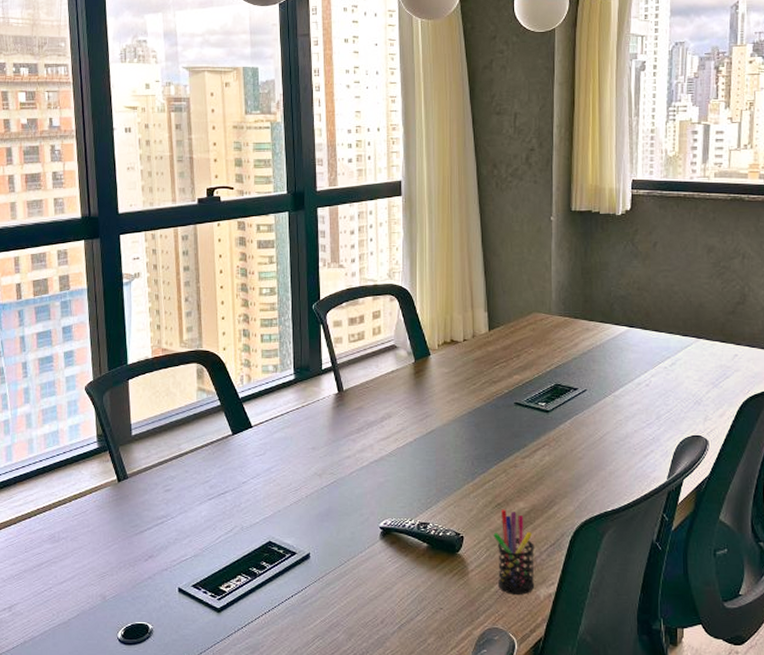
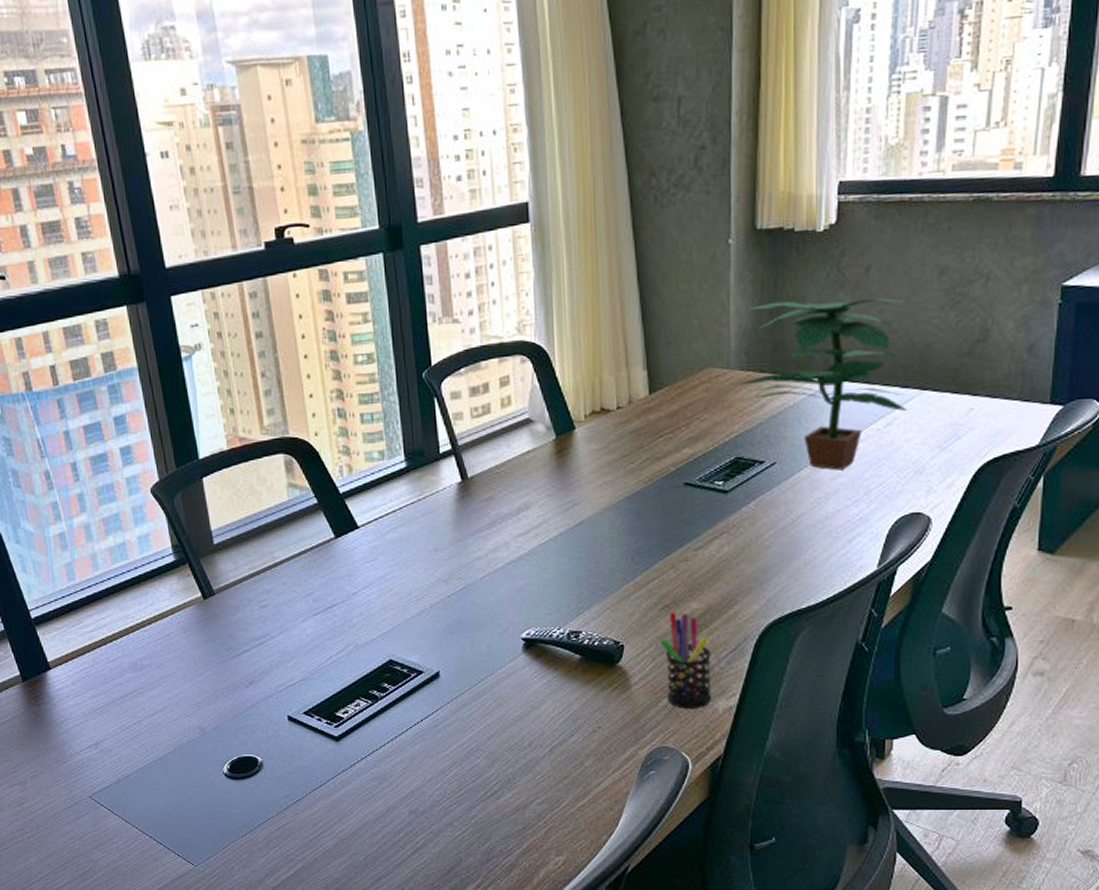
potted plant: none [560,265,687,398] -> present [741,298,907,471]

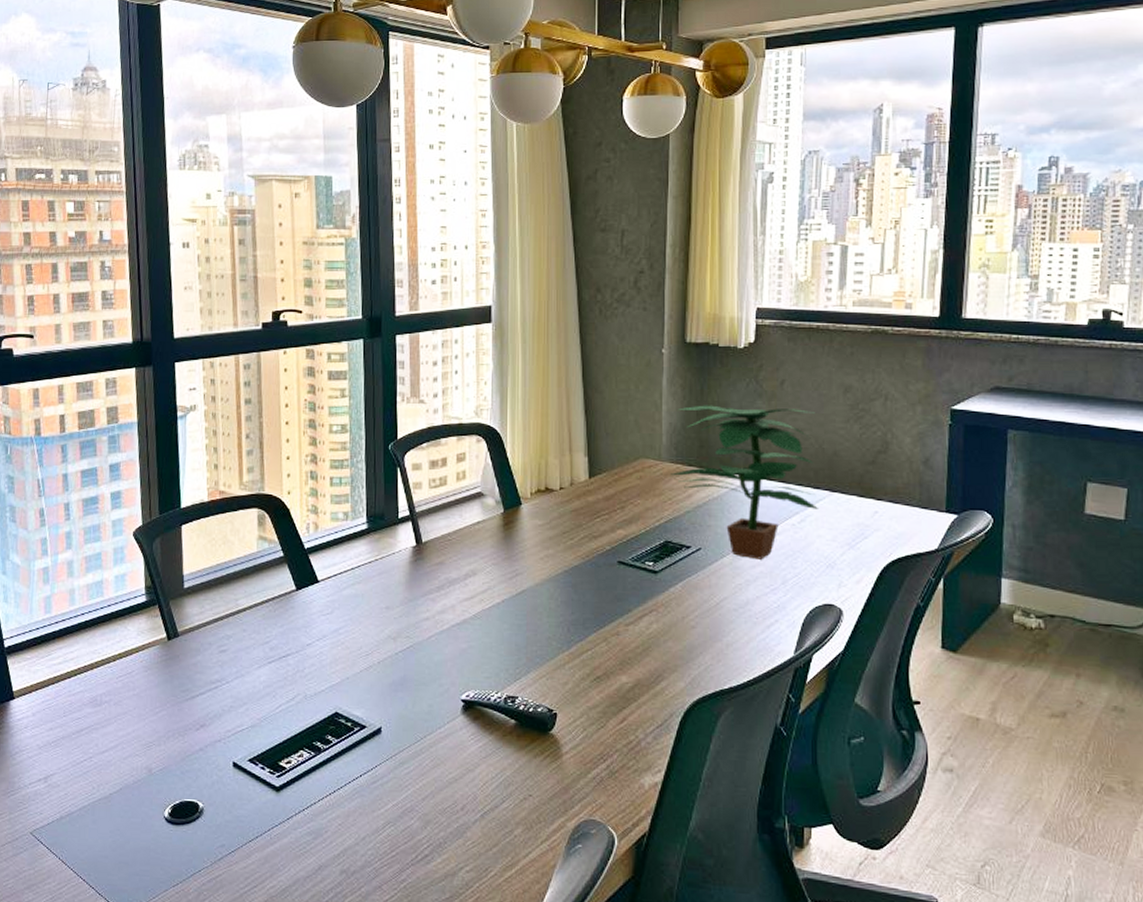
pen holder: present [660,611,712,709] -> none [591,683,639,783]

